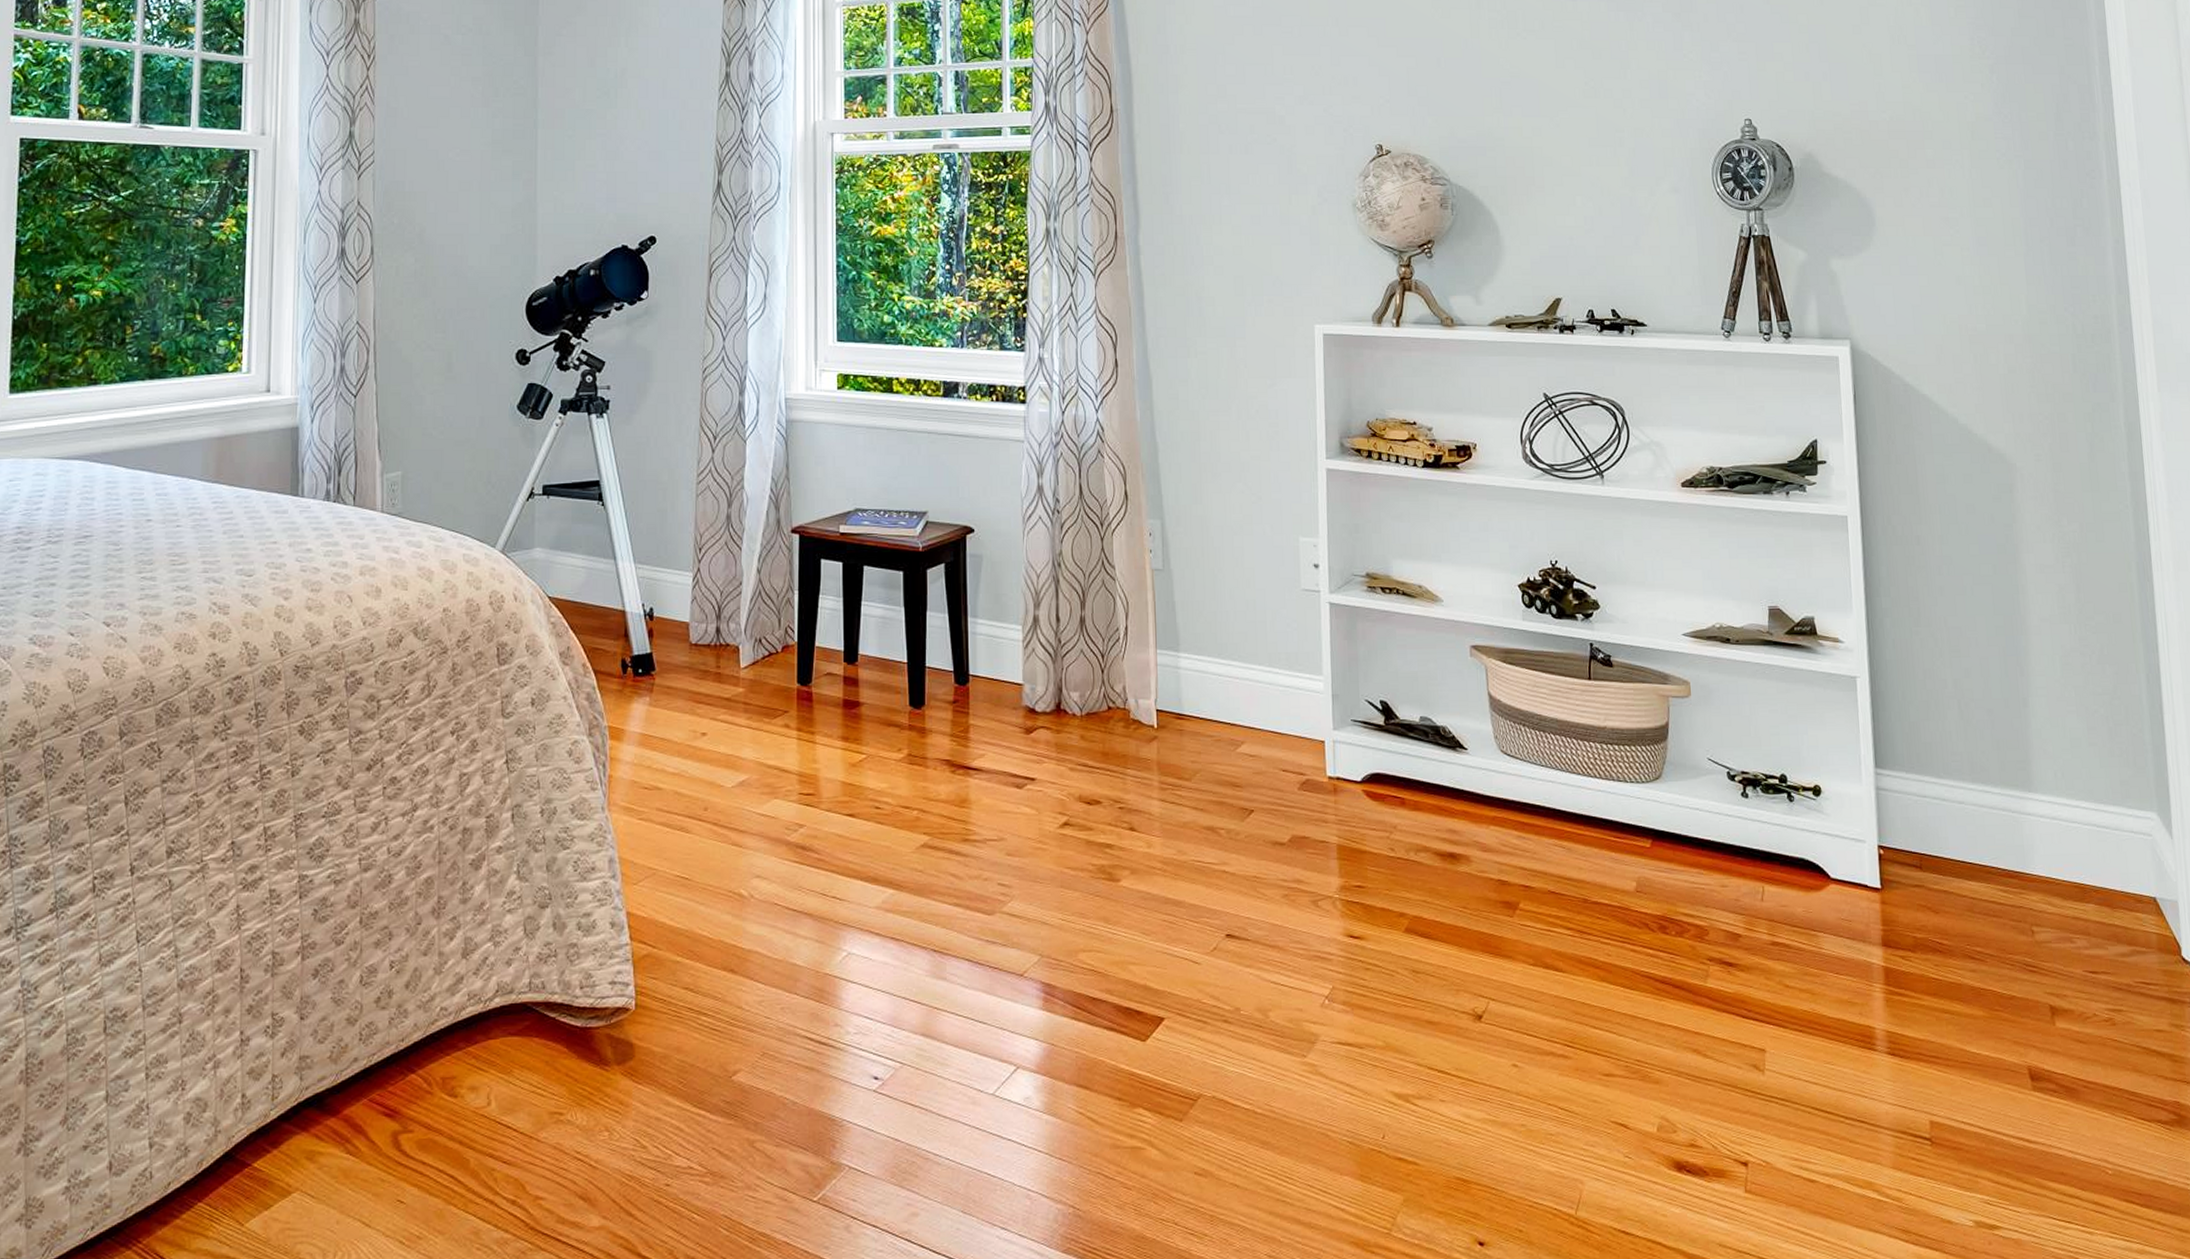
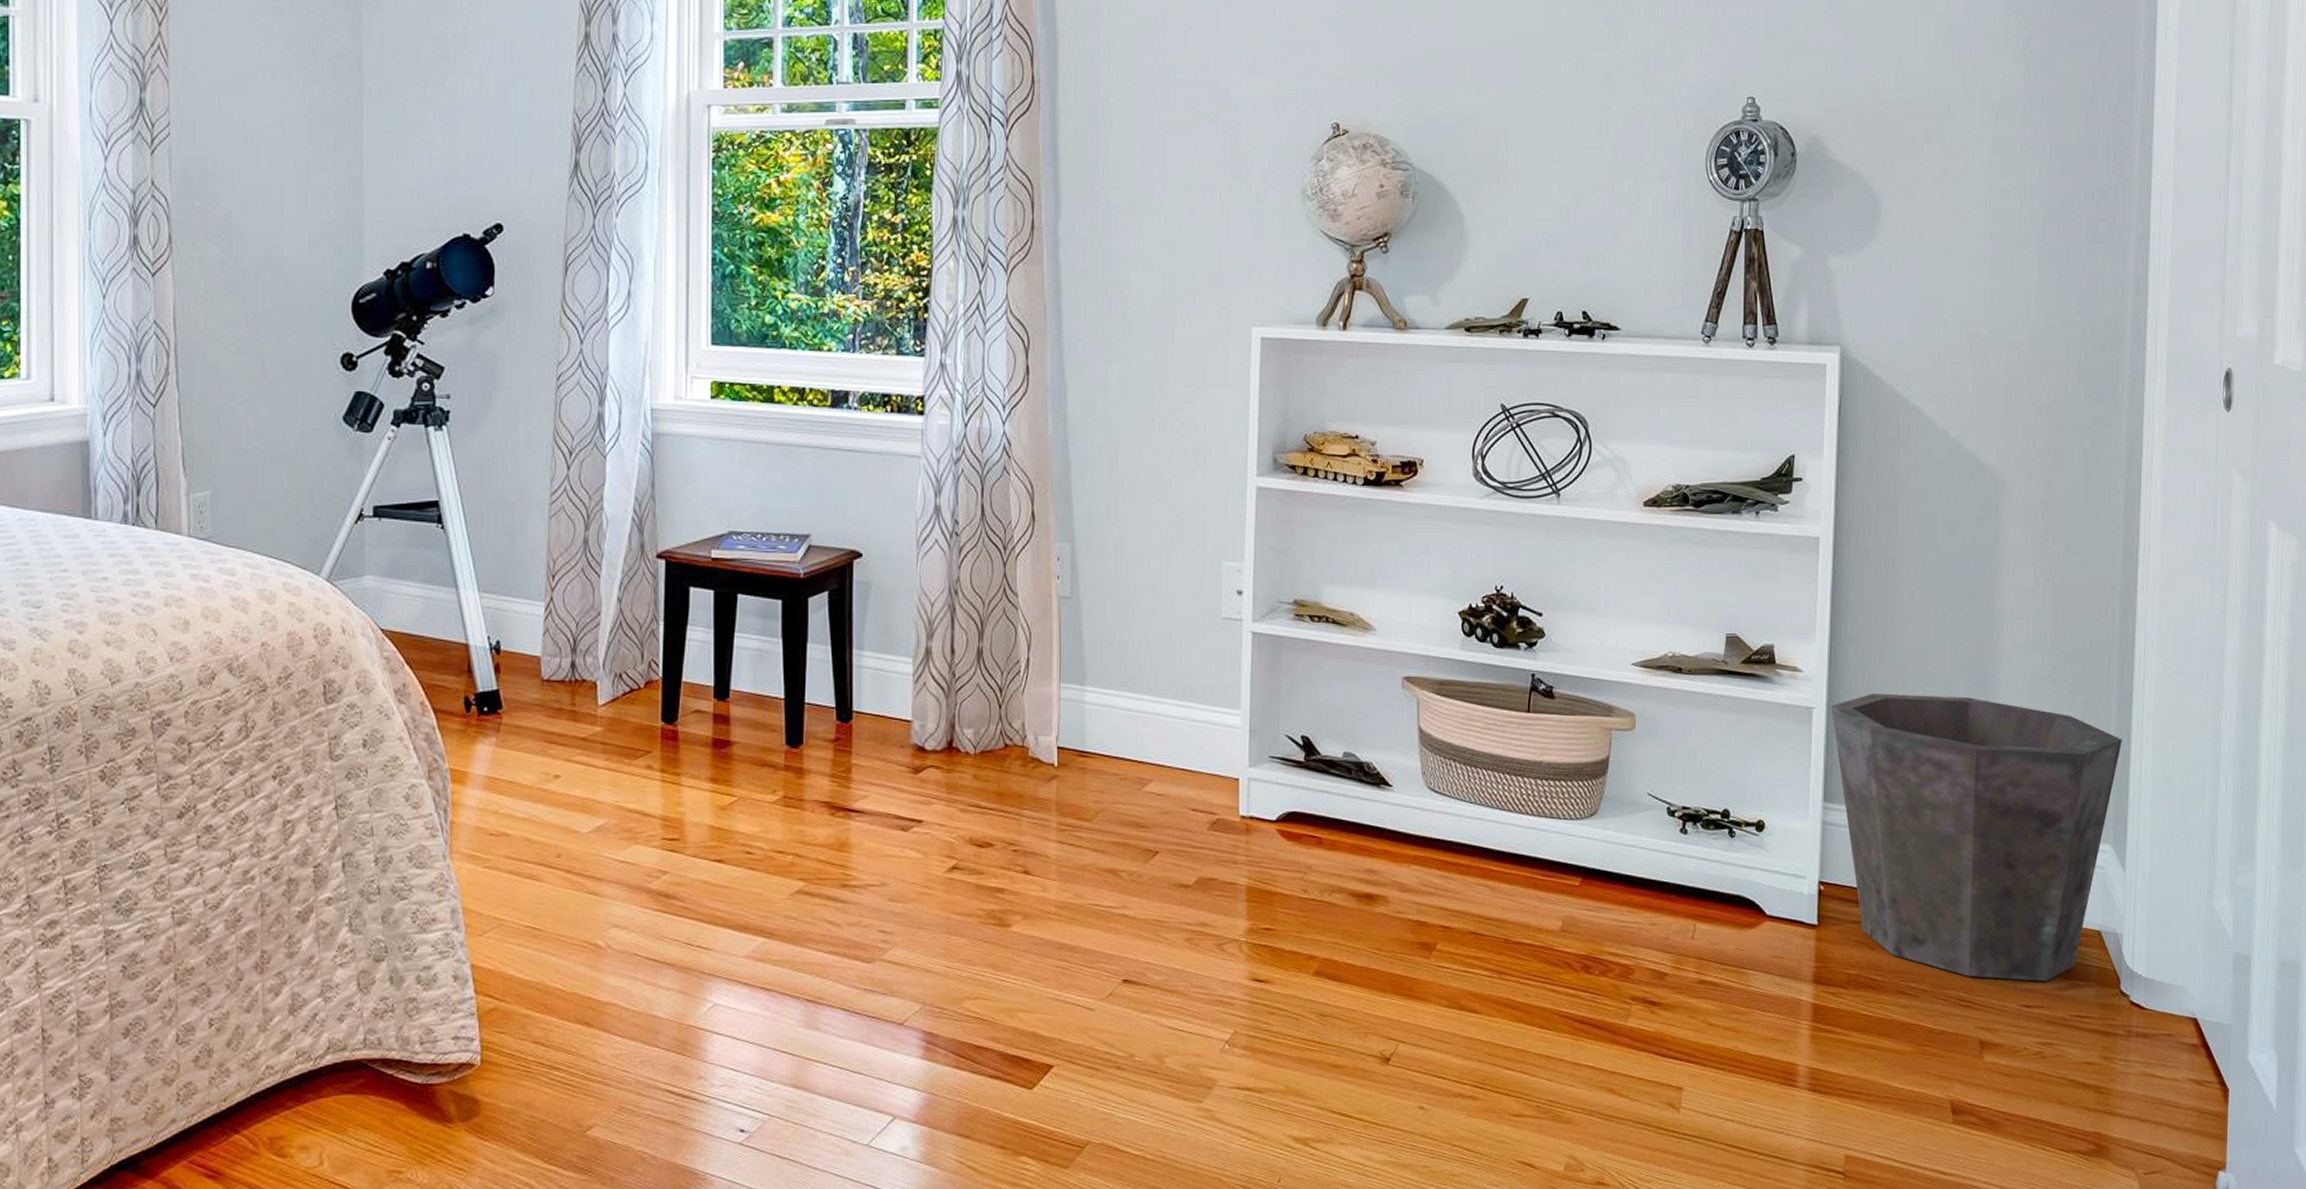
waste bin: none [1873,664,2155,948] -> present [1830,693,2122,982]

